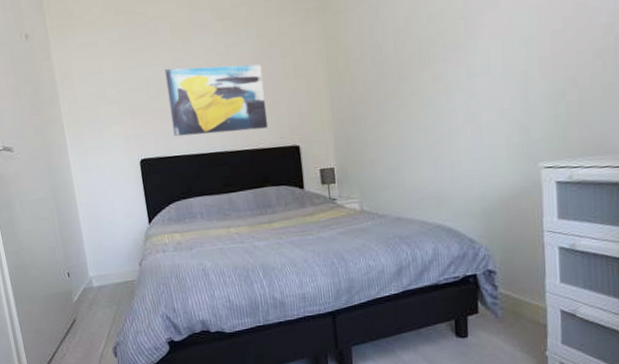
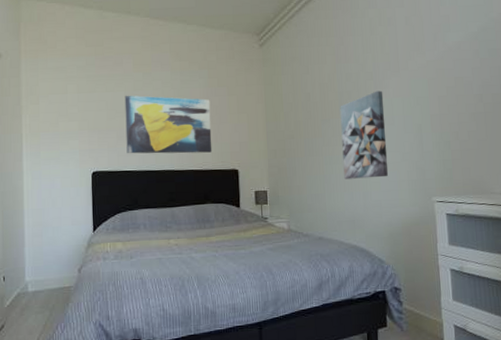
wall art: none [420,31,482,148] -> present [340,90,389,179]

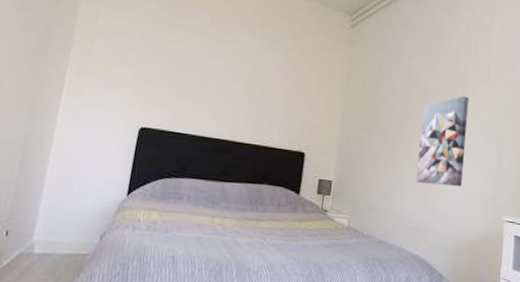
wall art: present [124,95,212,154] -> none [184,50,288,129]

